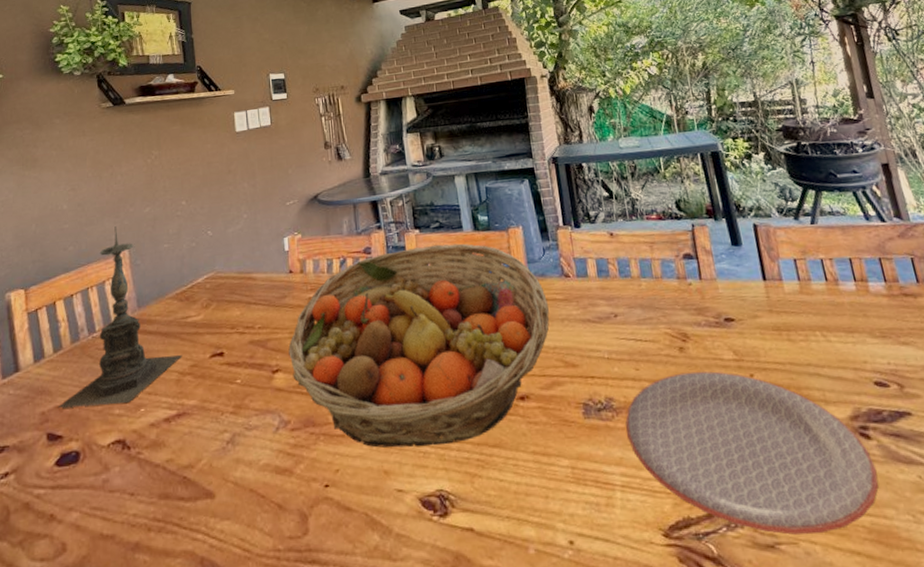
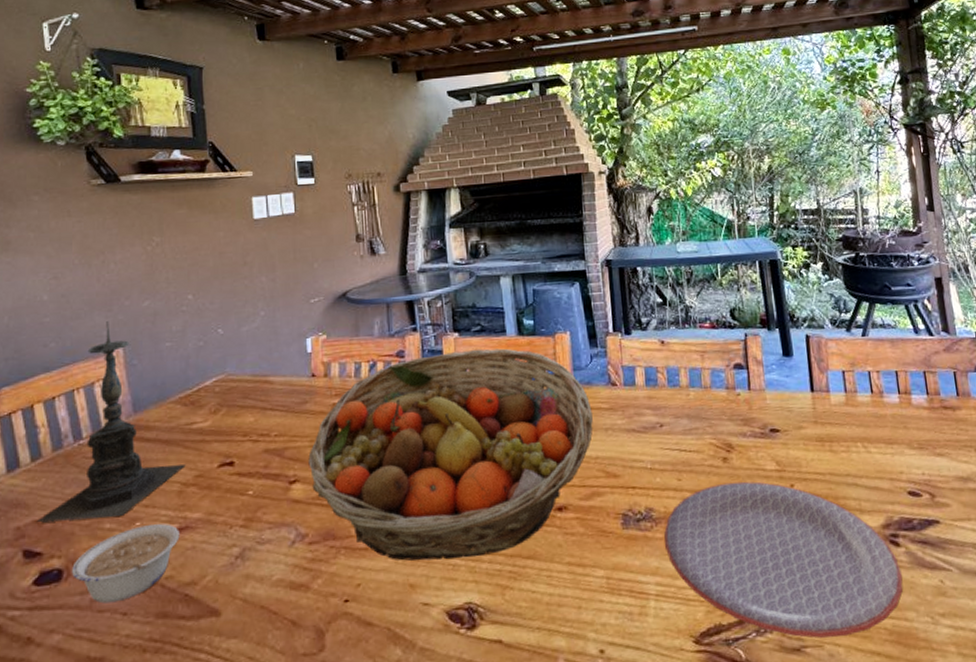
legume: none [86,410,178,484] -> present [71,524,180,604]

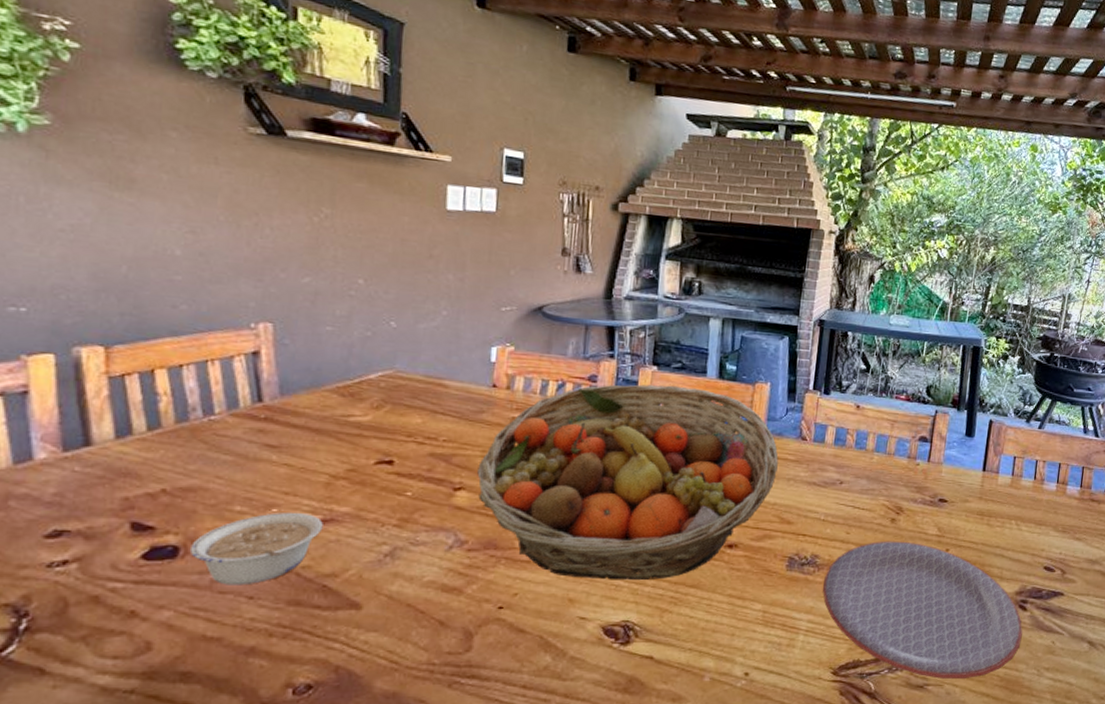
candle holder: present [36,321,186,523] -> none [149,292,337,501]

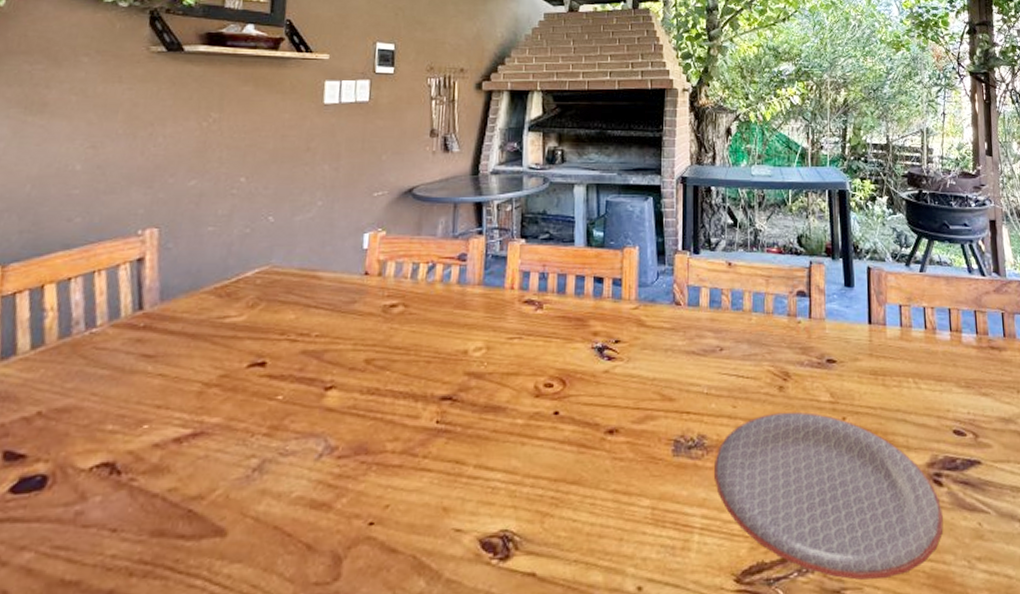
legume: present [189,513,323,586] -> none [57,428,193,517]
fruit basket: present [477,384,779,581] -> none [349,258,653,482]

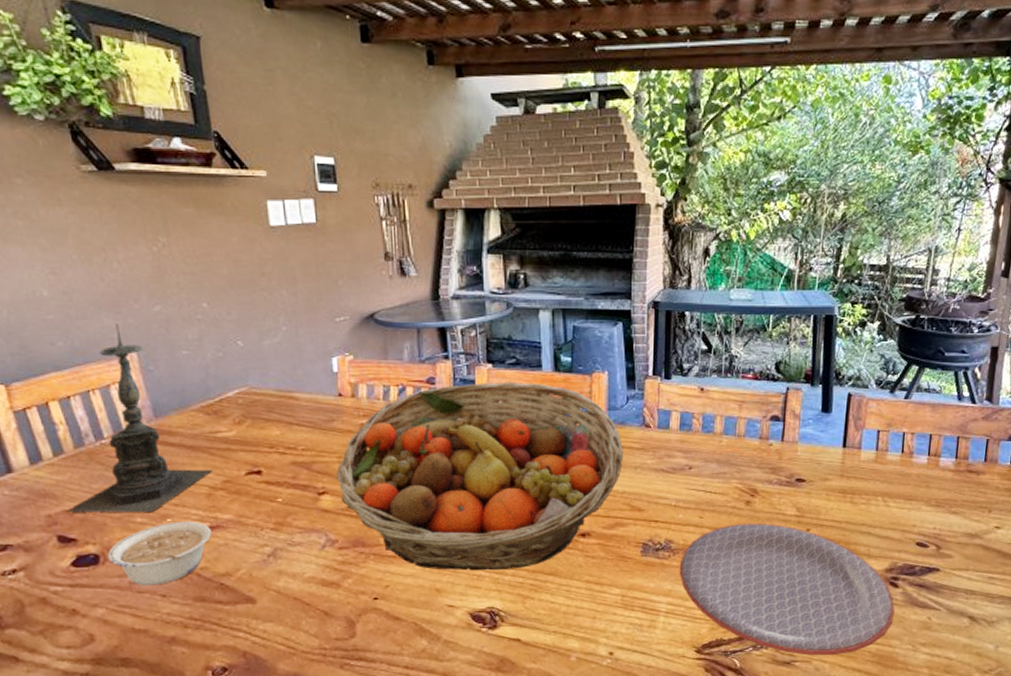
candle holder: none [25,199,211,420] -> present [66,324,213,513]
legume: none [57,428,193,517] -> present [107,522,212,586]
fruit basket: none [349,258,653,482] -> present [336,382,623,571]

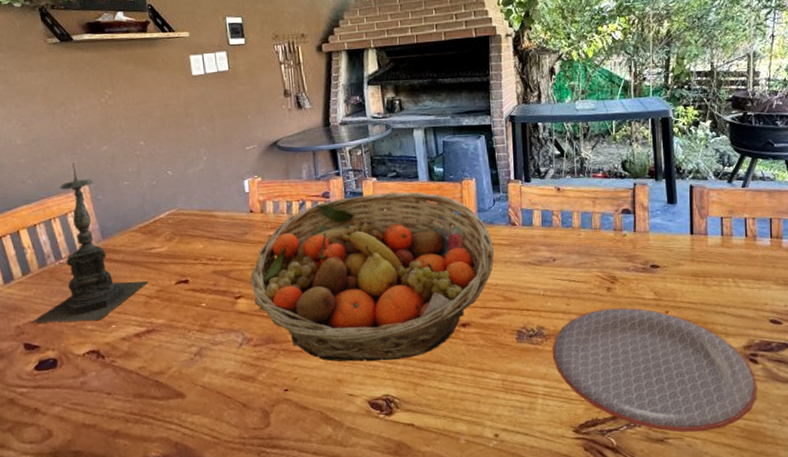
legume: present [107,522,212,586] -> none [63,327,148,386]

